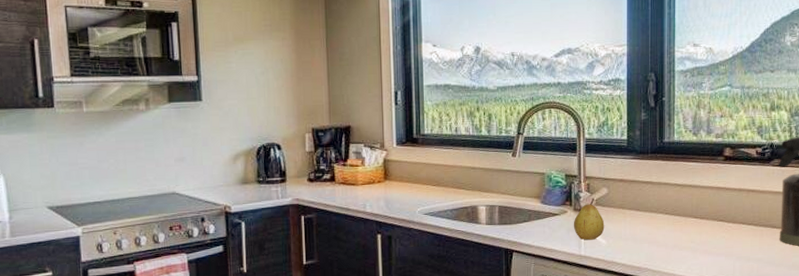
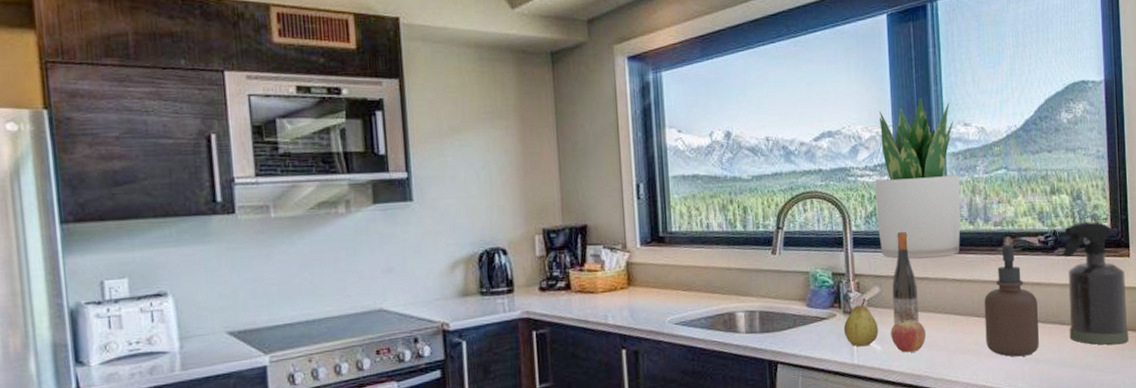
planter: none [608,20,686,165] -> present [874,98,961,259]
fruit: none [616,217,647,247] -> present [891,318,926,353]
wine bottle: none [619,139,642,222] -> present [892,231,919,325]
soap dispenser: none [702,155,751,255] -> present [984,245,1039,357]

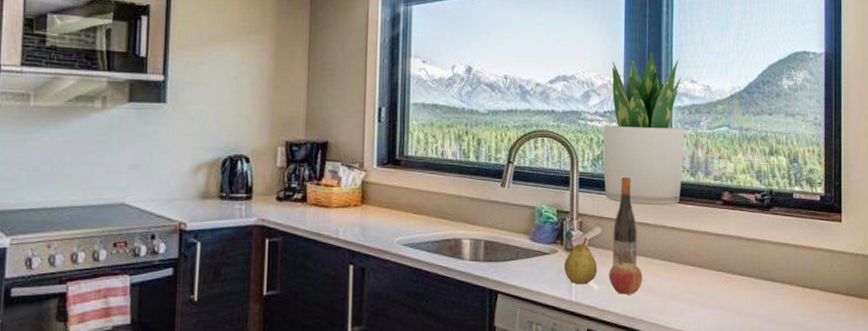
soap dispenser: present [984,245,1039,357] -> none [700,200,751,309]
spray bottle: present [1062,221,1129,345] -> none [777,185,837,305]

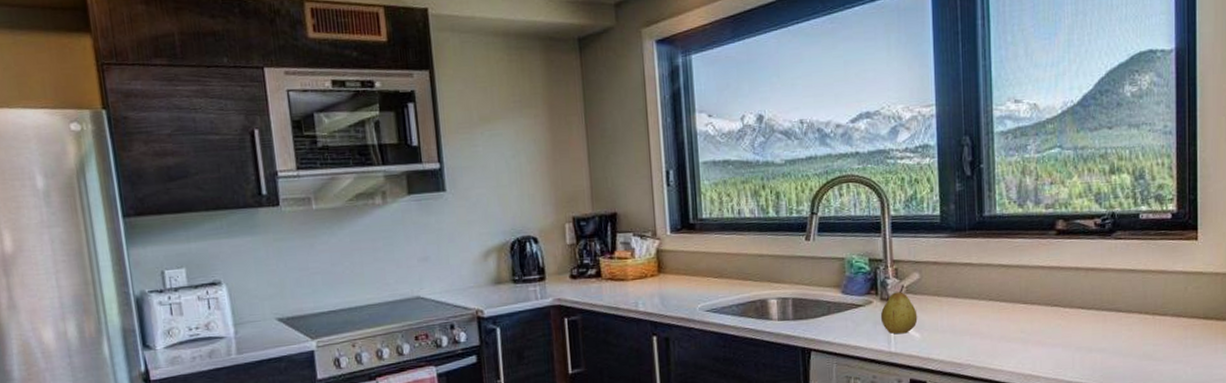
planter: present [603,52,684,206] -> none [915,74,1009,244]
fruit: present [609,260,642,294] -> none [930,305,968,341]
wine bottle: present [613,176,637,266] -> none [932,215,961,312]

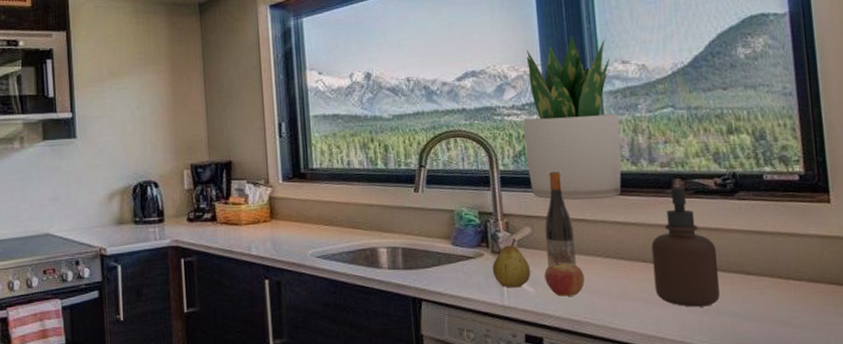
planter: none [915,74,1009,244] -> present [523,36,622,200]
fruit: none [930,305,968,341] -> present [544,260,585,297]
wine bottle: none [932,215,961,312] -> present [544,171,576,267]
soap dispenser: none [1032,228,1092,346] -> present [651,187,720,307]

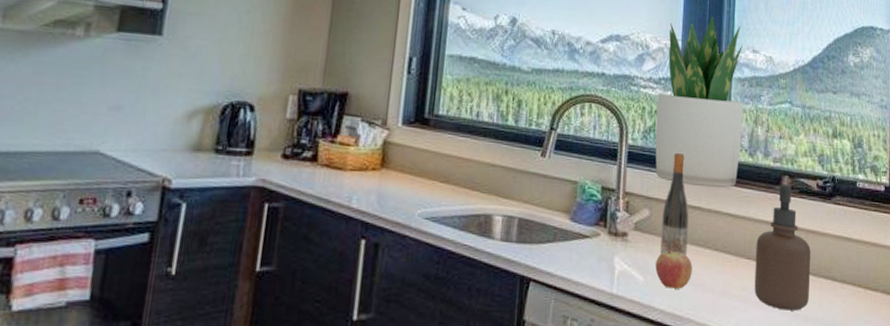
fruit: present [492,239,531,288] -> none [606,220,643,275]

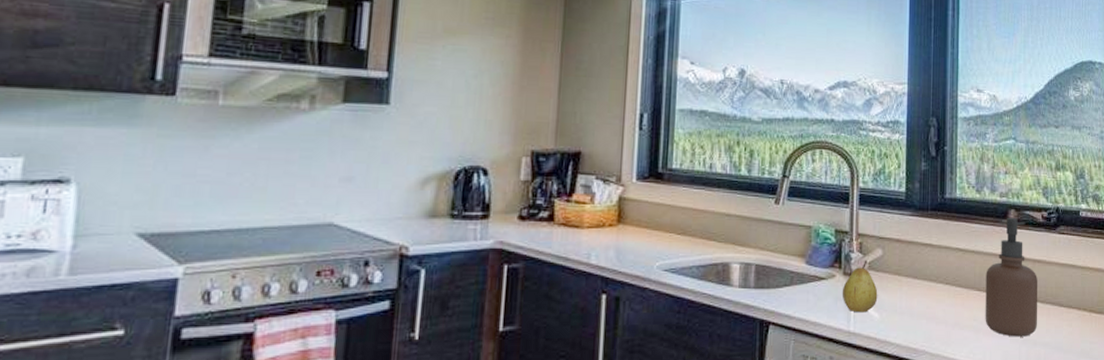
fruit: none [606,220,643,275] -> present [842,260,878,313]
planter: present [654,16,743,189] -> none [885,58,969,225]
fruit: present [655,248,692,289] -> none [890,285,925,323]
wine bottle: present [660,152,689,256] -> none [894,192,920,292]

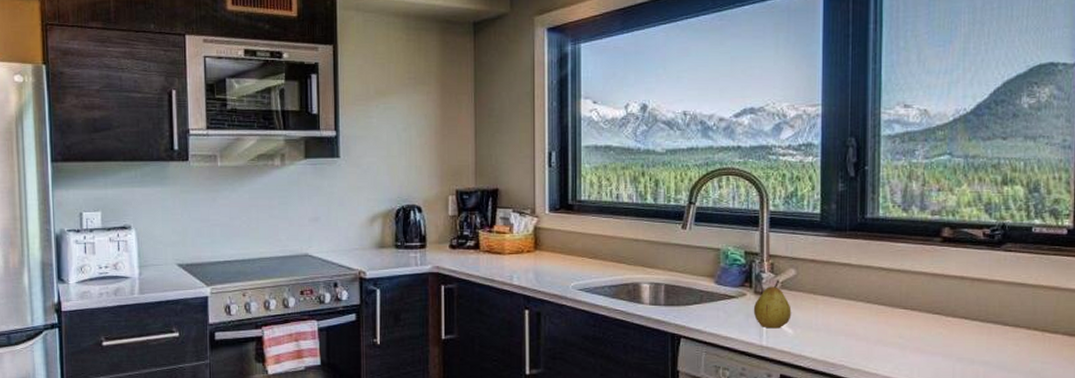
soap dispenser: present [985,218,1037,337] -> none [912,236,976,355]

